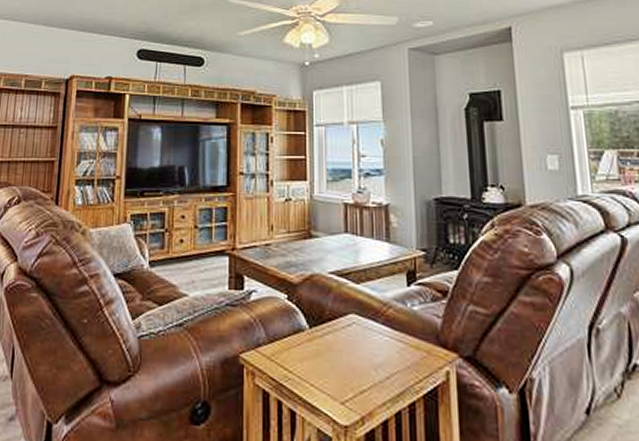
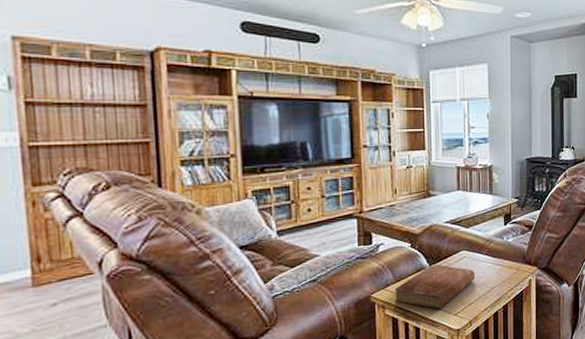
bible: none [266,326,369,392] -> present [394,264,476,310]

